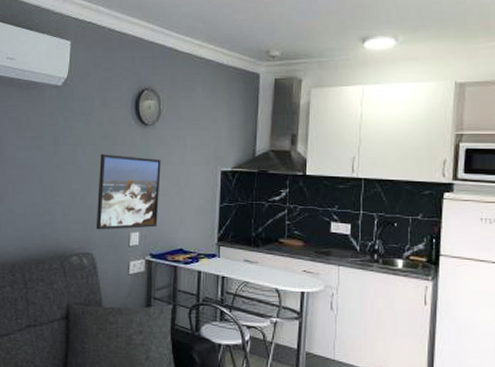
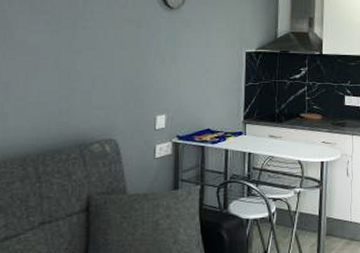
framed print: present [96,154,161,230] -> none [119,38,187,115]

